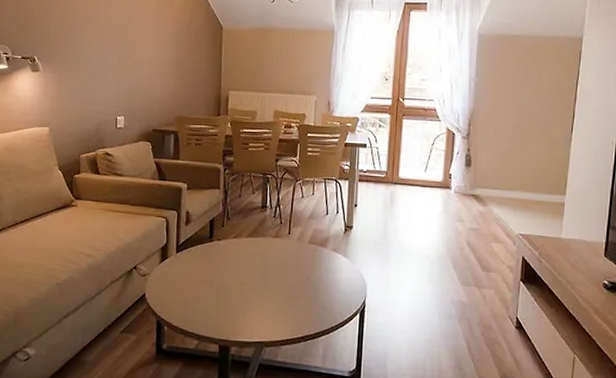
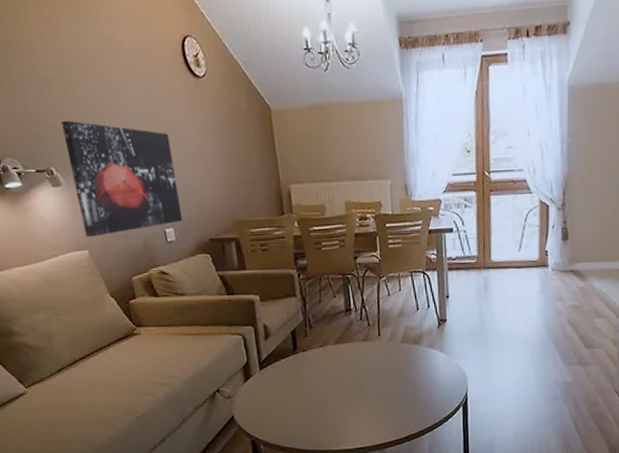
wall art: none [49,20,136,117] -> present [61,120,183,238]

